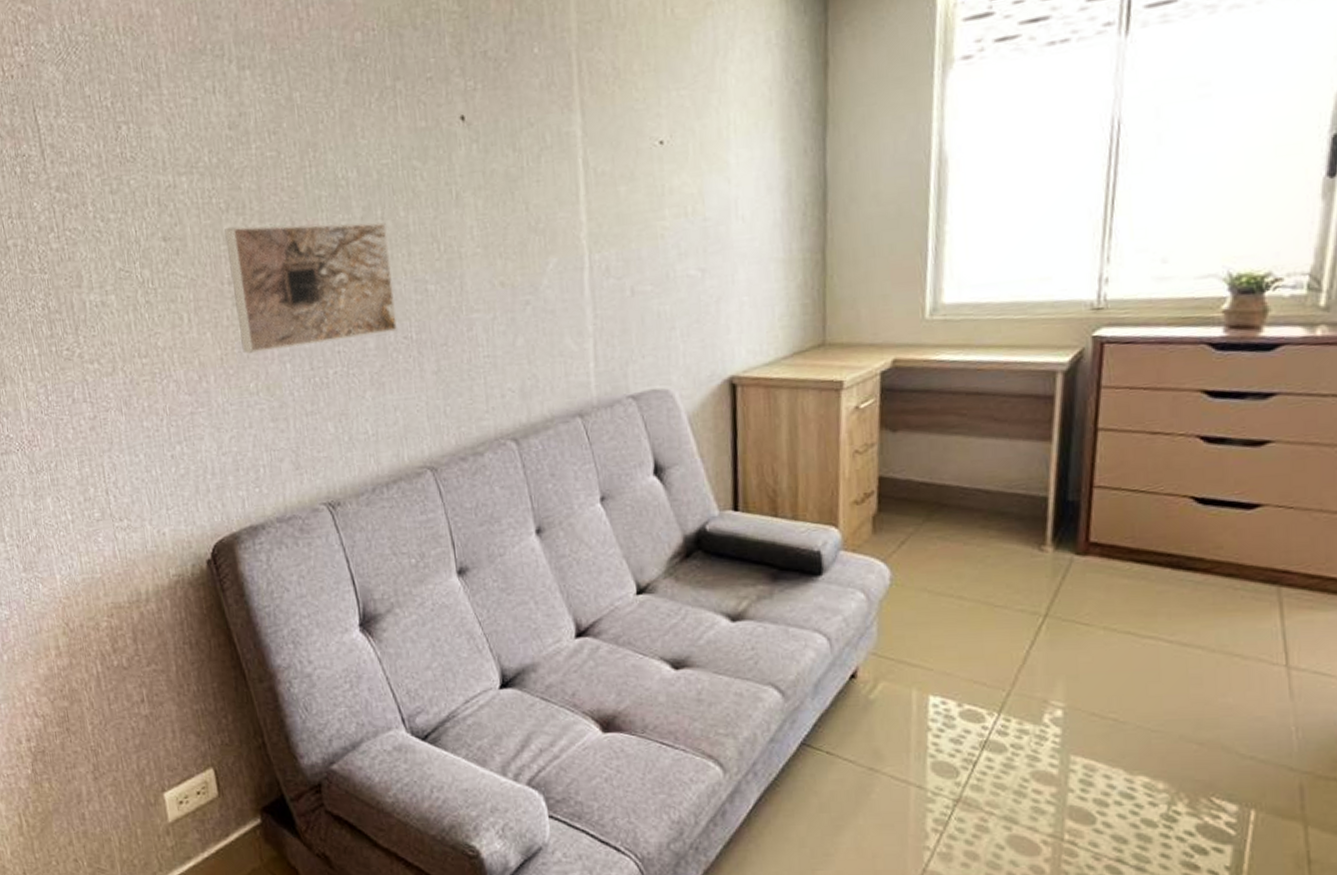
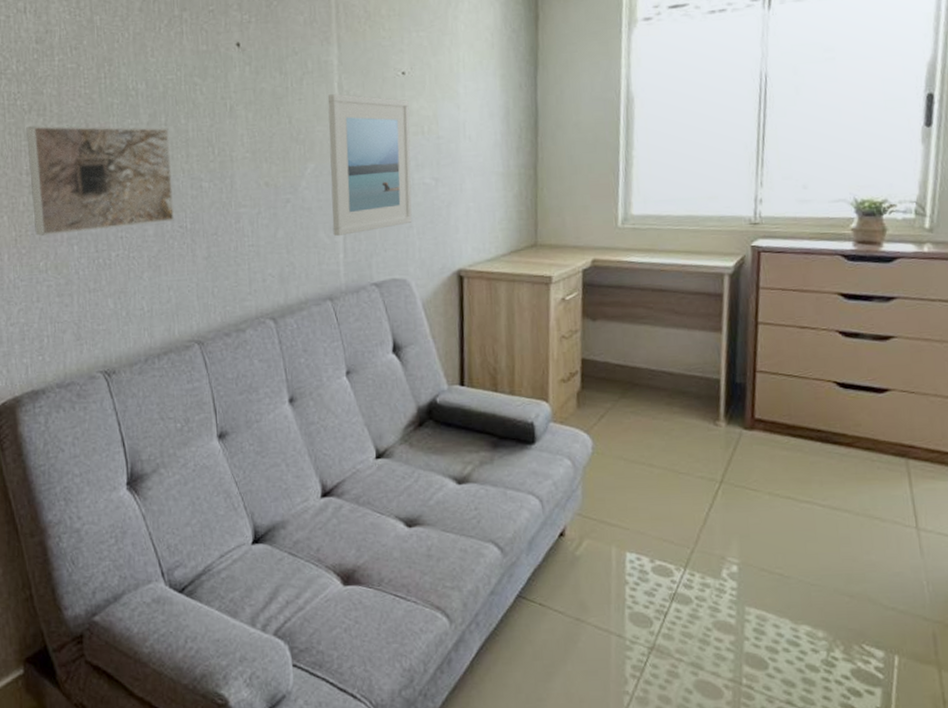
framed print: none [570,171,675,342] -> present [327,94,412,236]

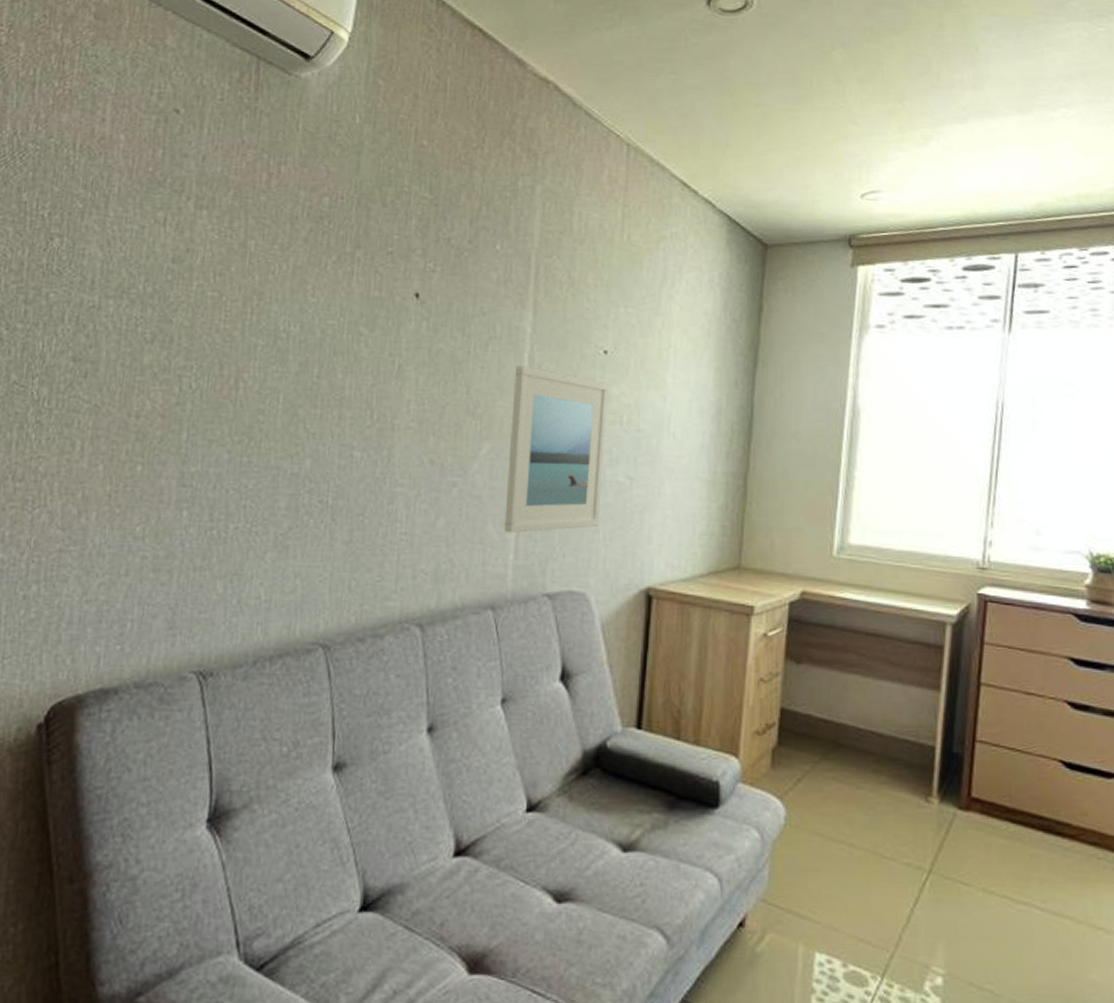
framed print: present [26,125,174,237] -> none [136,359,321,496]

